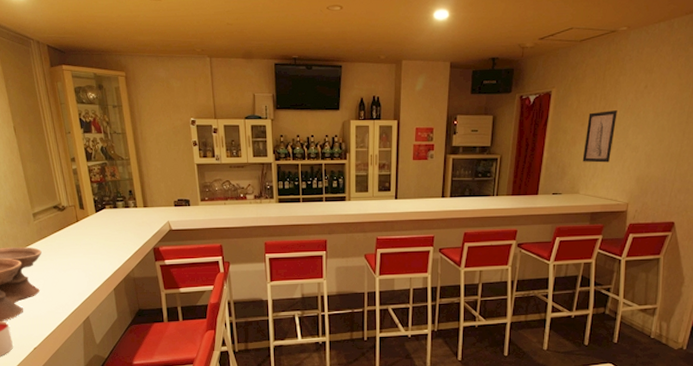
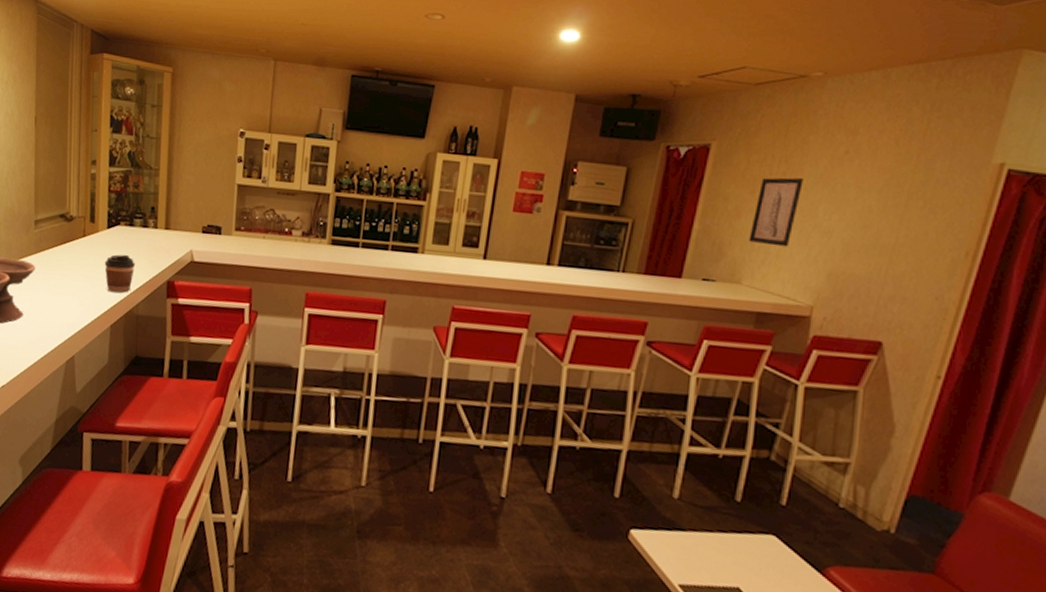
coffee cup: none [99,231,125,262] -> present [104,254,135,293]

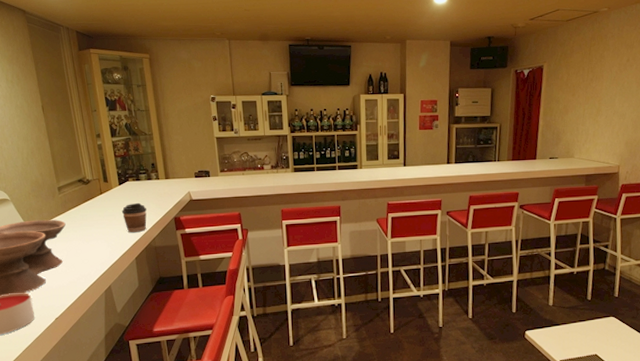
wall art: present [748,177,803,247] -> none [575,82,604,129]

